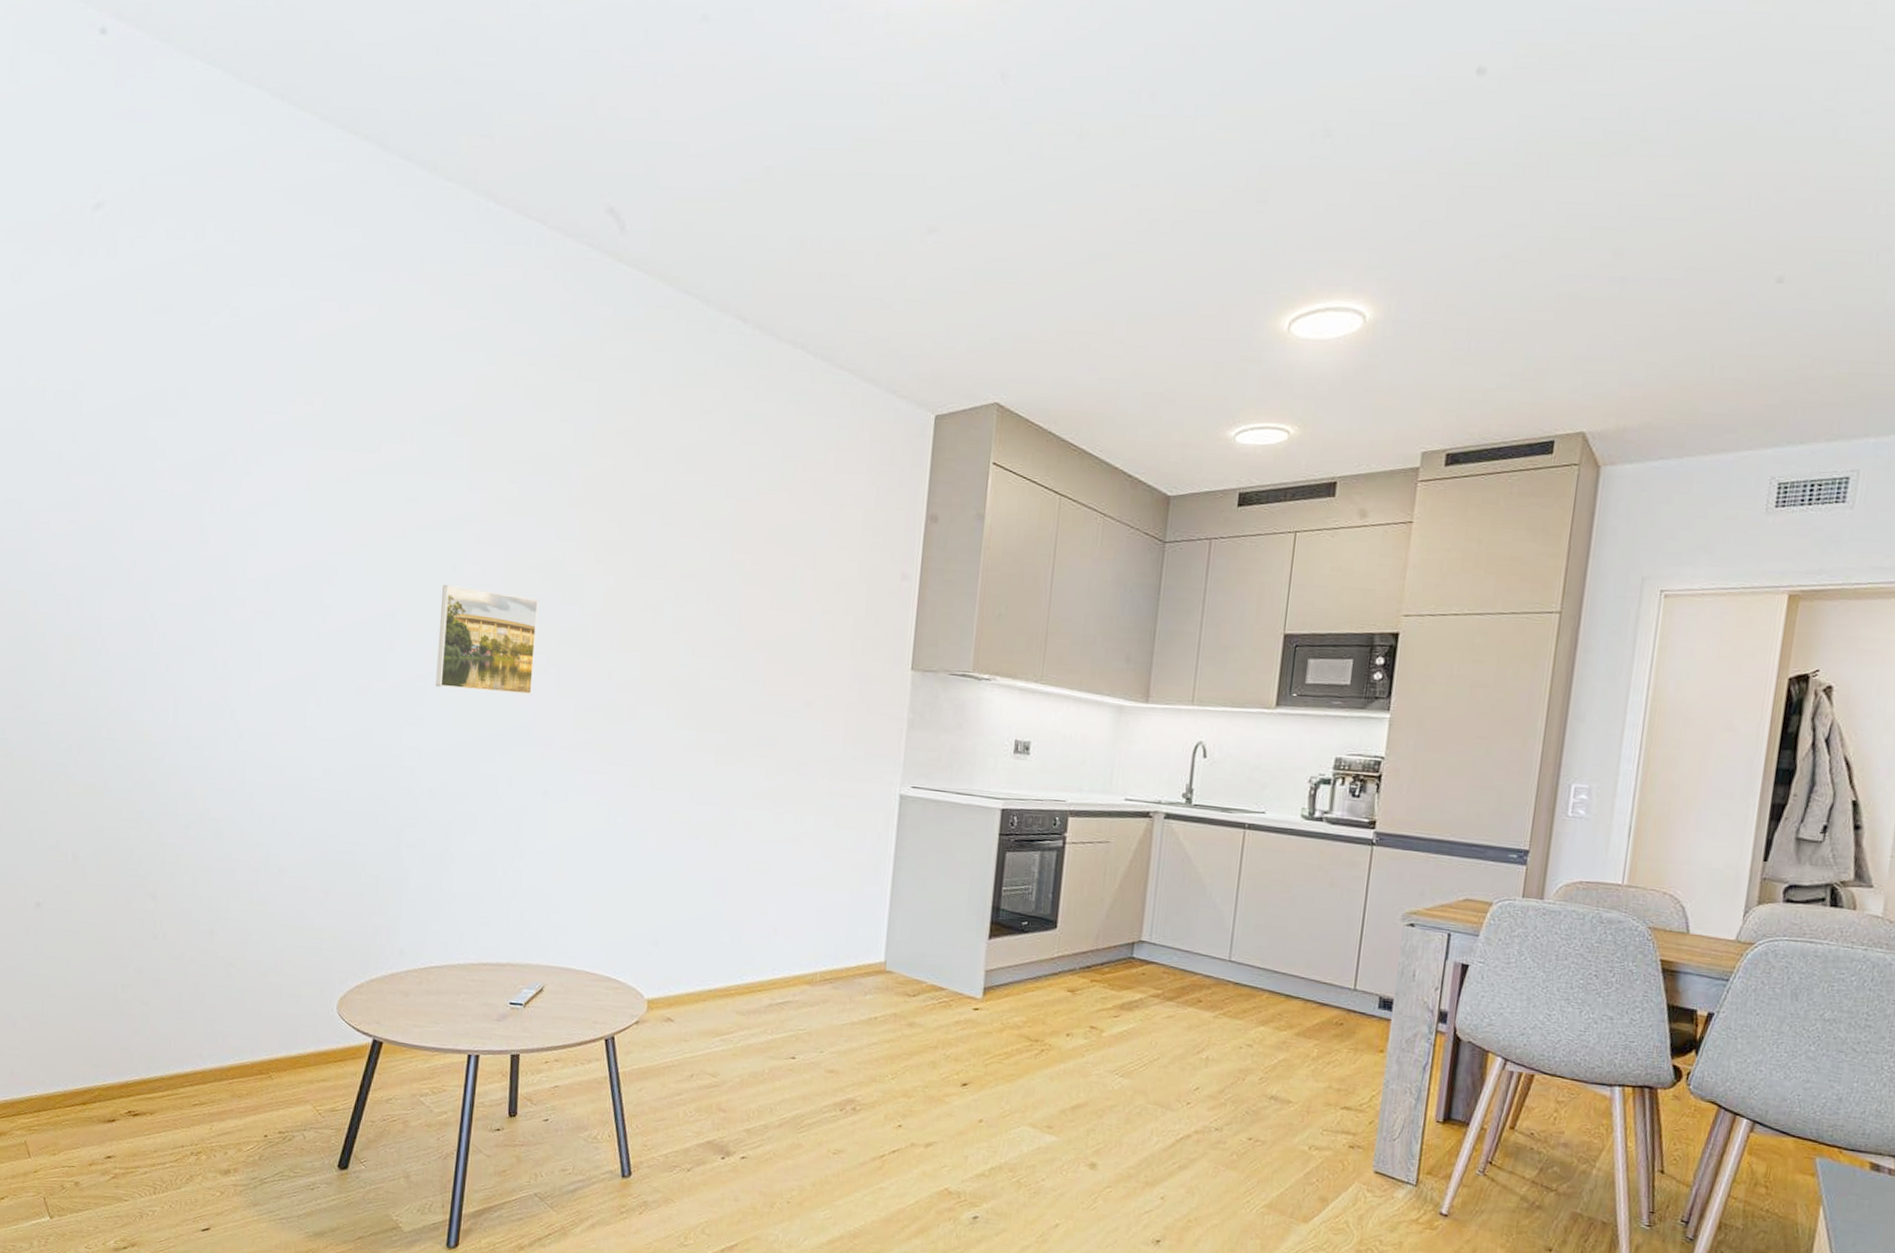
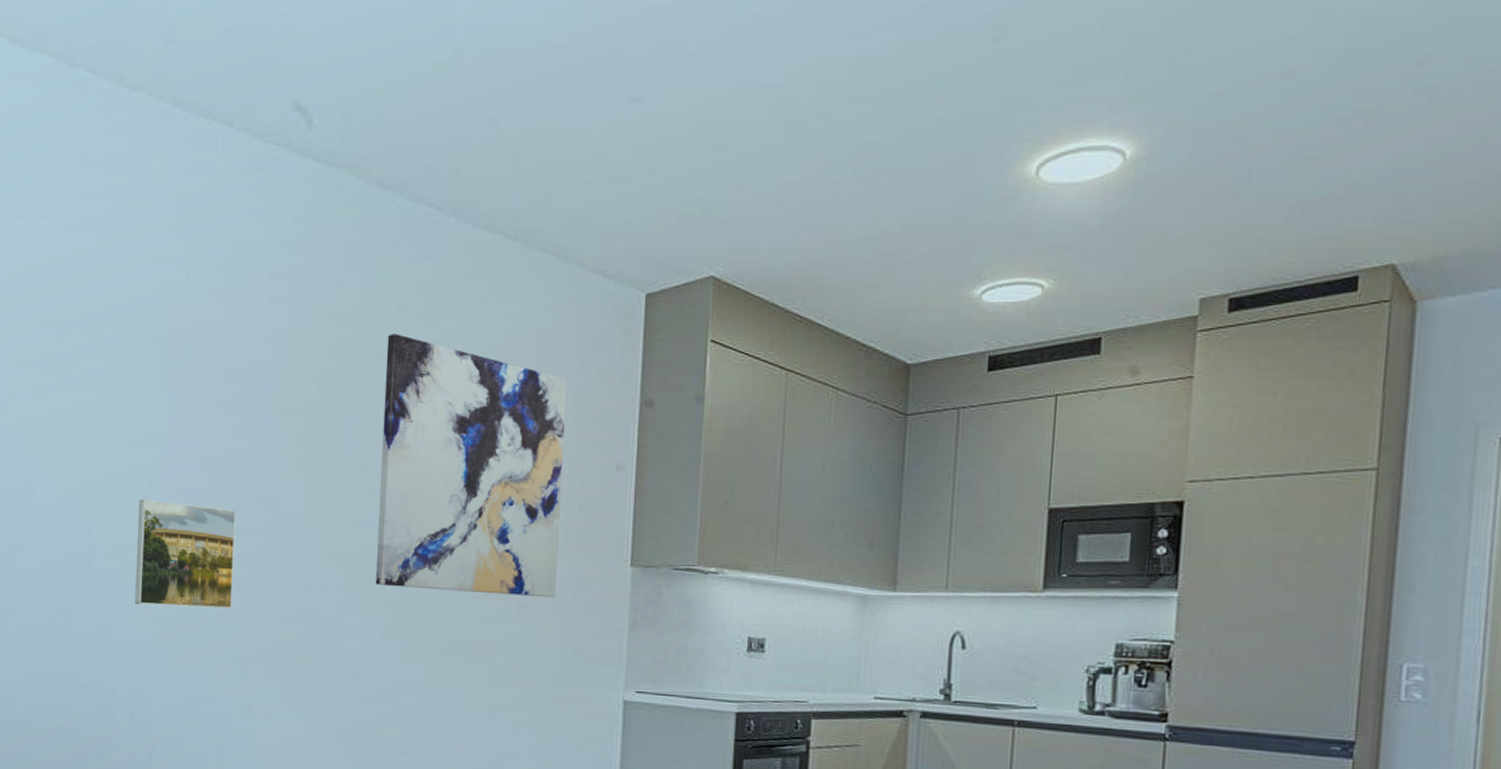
wall art: none [671,438,860,697] -> present [375,334,568,598]

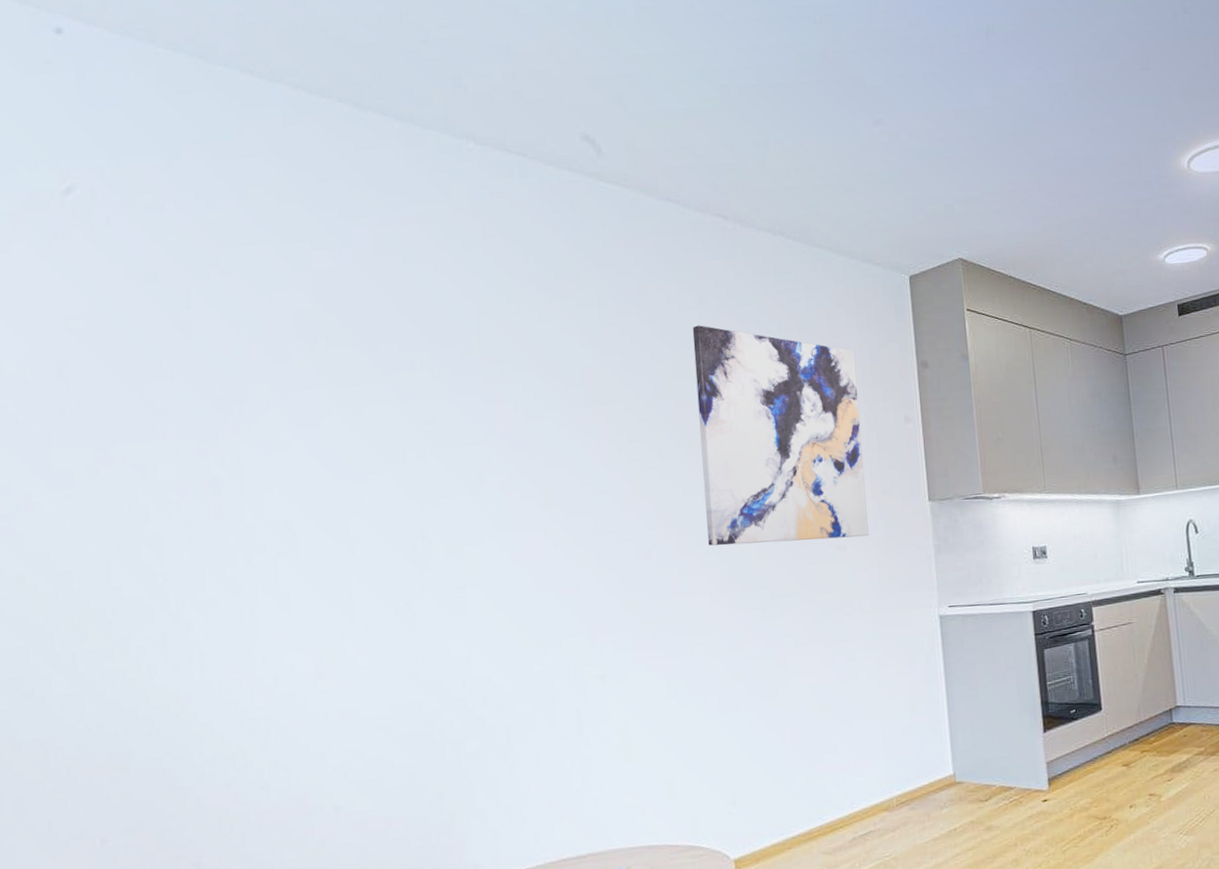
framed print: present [135,500,237,609] -> none [471,494,575,595]

